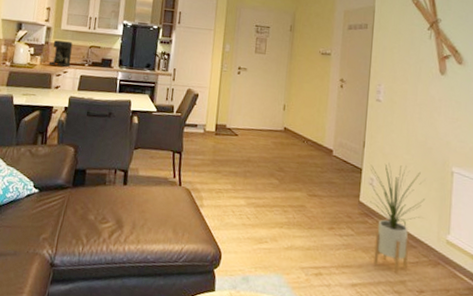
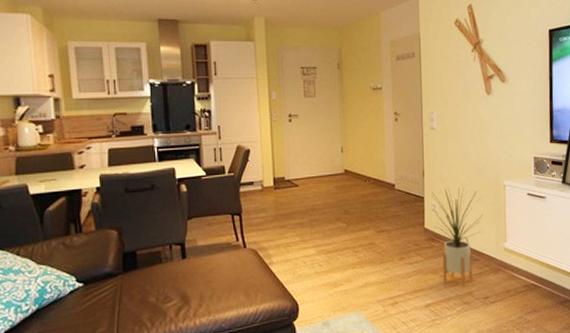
coffee maker: present [48,40,73,67] -> none [65,112,94,143]

